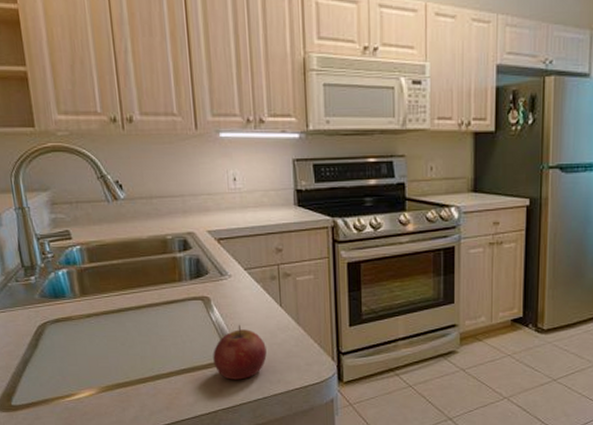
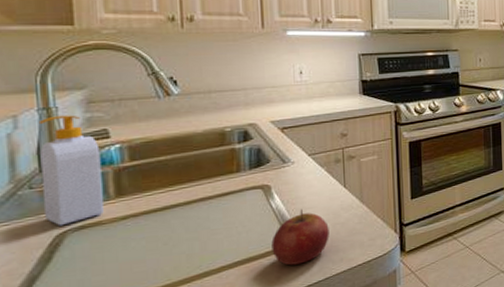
soap bottle: none [16,215,72,318] -> present [38,115,104,226]

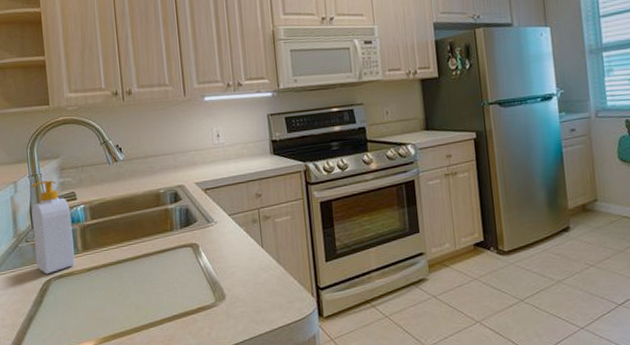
apple: present [271,208,329,266] -> none [202,267,251,323]

